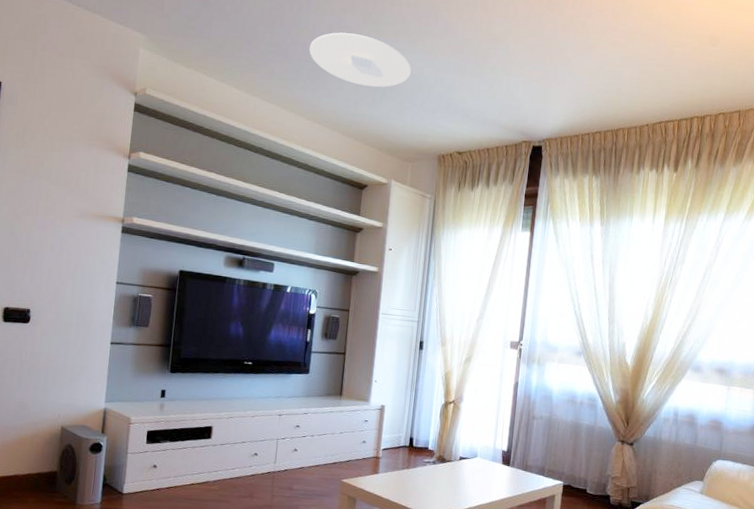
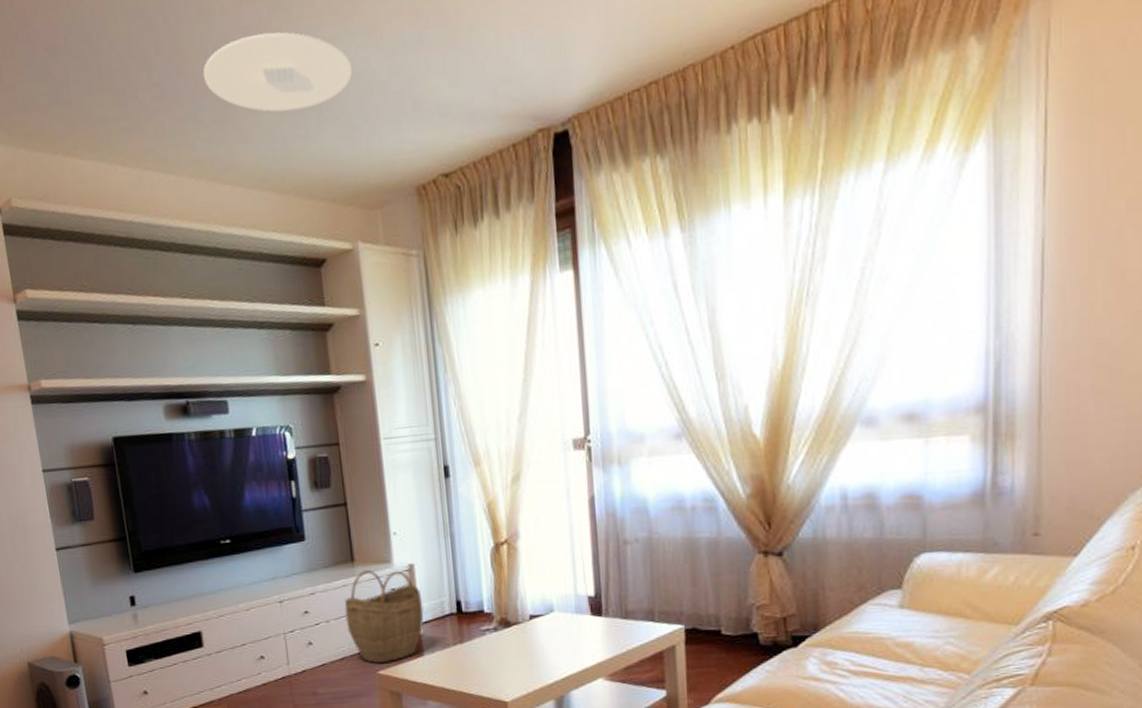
woven basket: none [325,403,386,474] -> present [344,570,424,663]

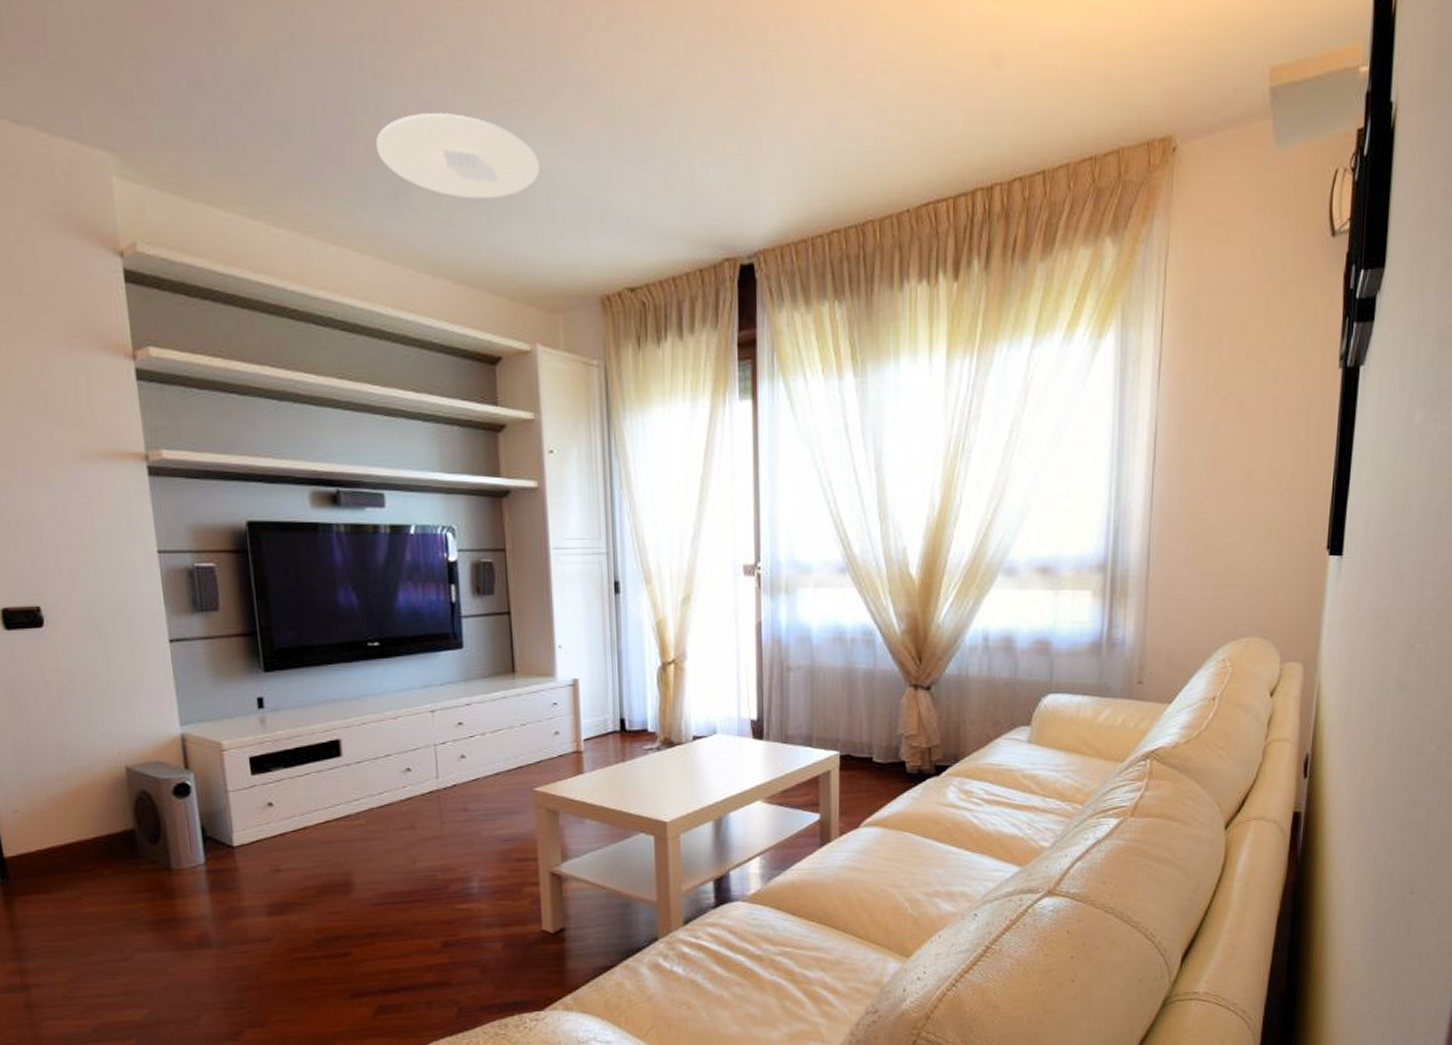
woven basket: present [344,570,424,663] -> none [502,683,586,779]

